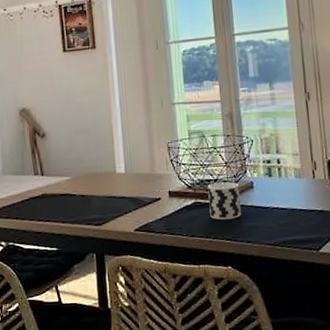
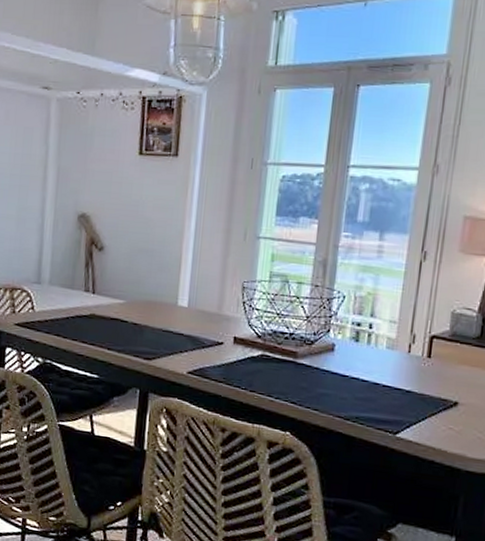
cup: present [207,182,241,220] -> none [277,337,317,382]

